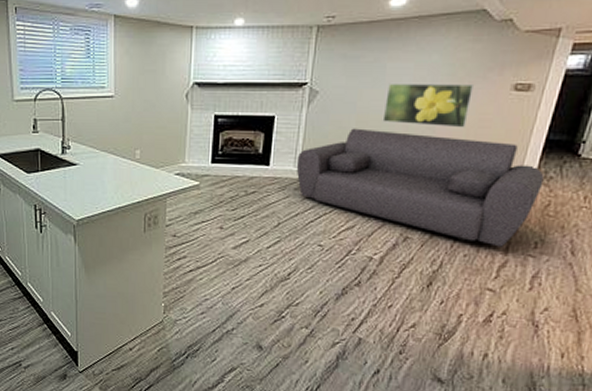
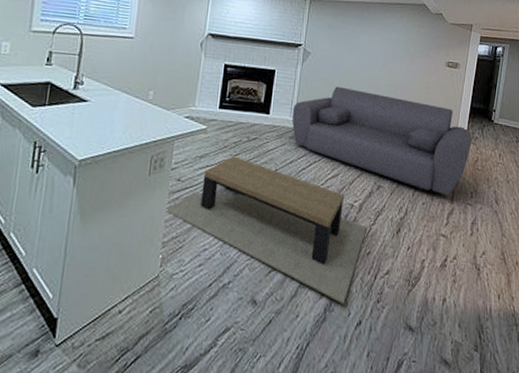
coffee table: none [163,211,389,353] -> present [165,156,367,304]
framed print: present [382,83,475,128] -> none [358,51,422,93]

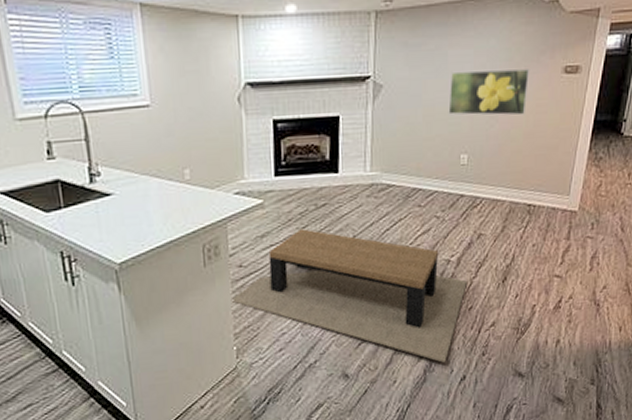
sofa: present [291,86,472,196] -> none [366,123,595,233]
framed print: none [358,51,422,93] -> present [448,69,530,116]

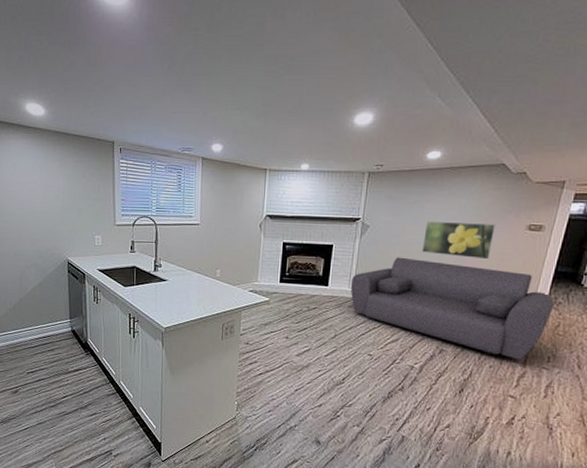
coffee table: present [231,228,467,363] -> none [237,323,427,449]
sofa: none [366,123,595,233] -> present [350,257,554,360]

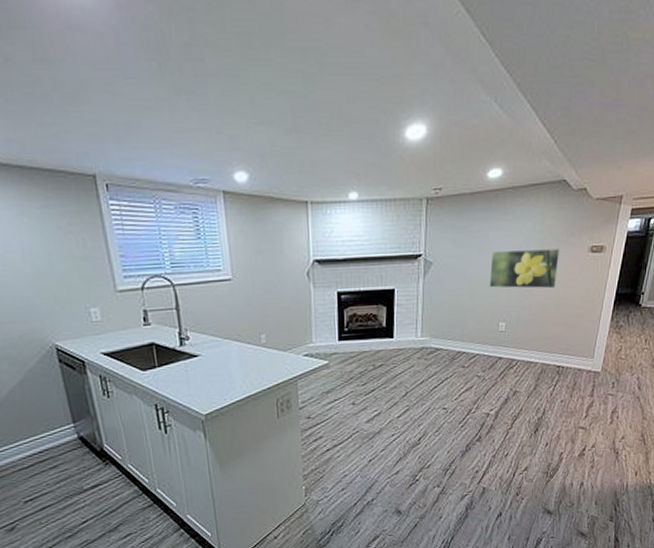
sofa: present [350,257,554,360] -> none [417,295,616,390]

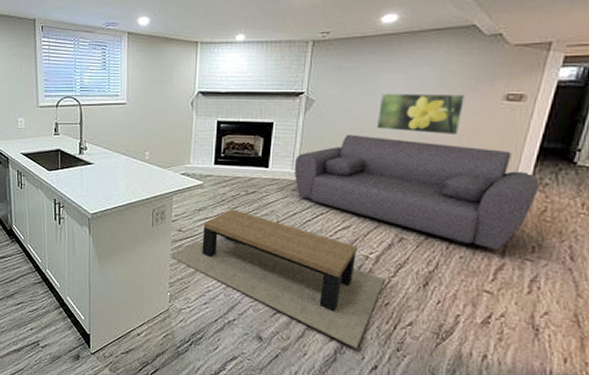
coffee table: none [300,386,504,502] -> present [169,208,385,349]
sofa: none [417,295,616,390] -> present [293,134,540,250]

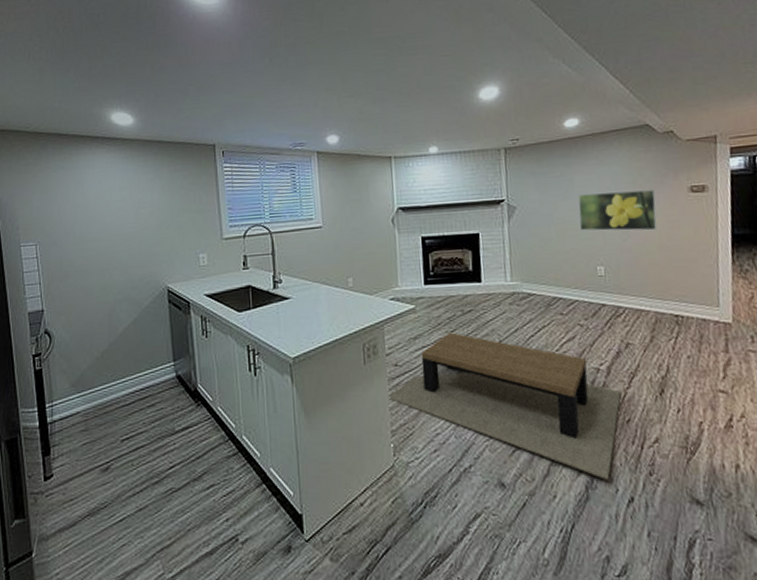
sofa: present [293,134,540,250] -> none [506,238,742,345]

